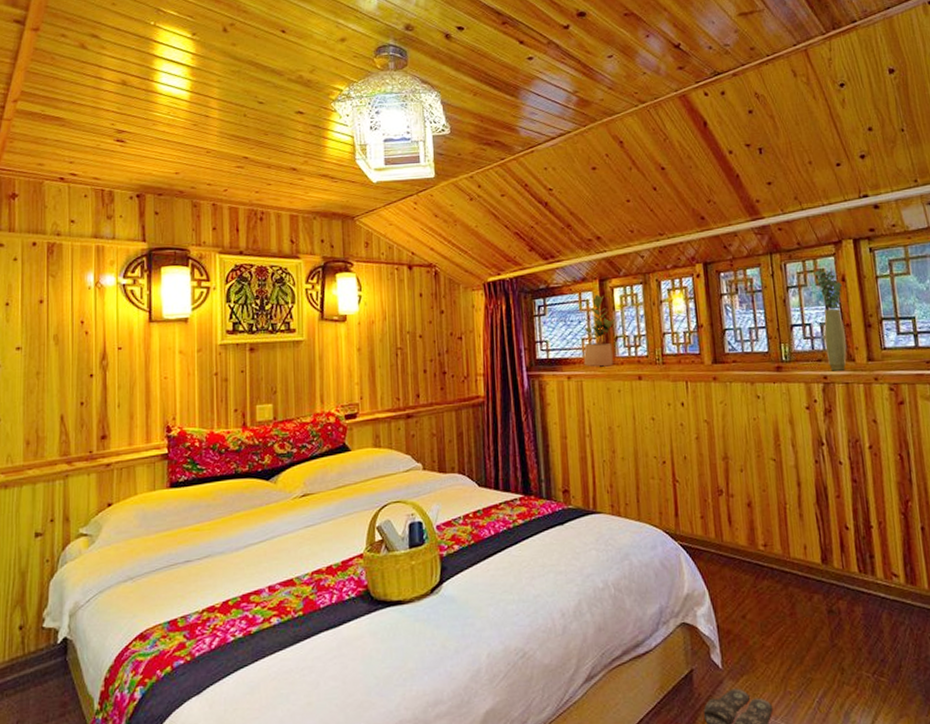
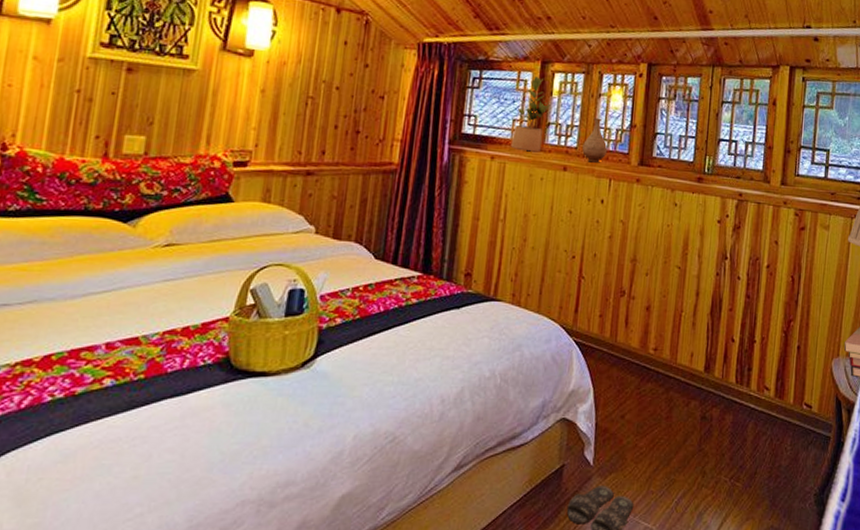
vase: none [653,324,679,368] -> present [582,117,608,163]
vase: present [814,266,847,372] -> none [745,86,772,192]

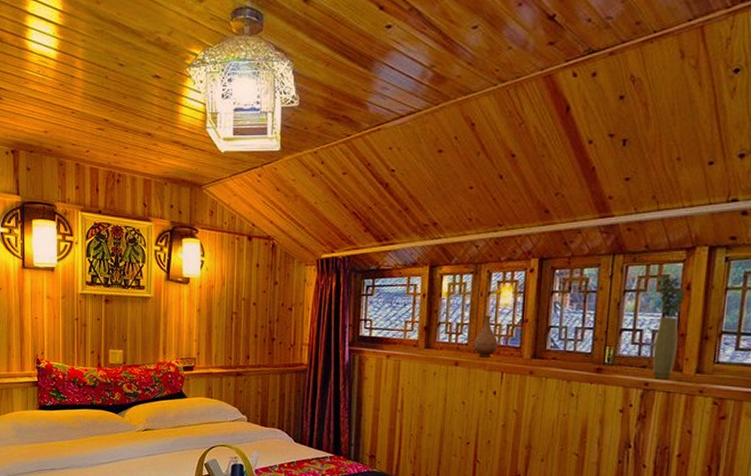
potted plant: present [510,76,550,152] -> none [404,279,440,350]
vase: none [745,86,772,192] -> present [652,271,686,381]

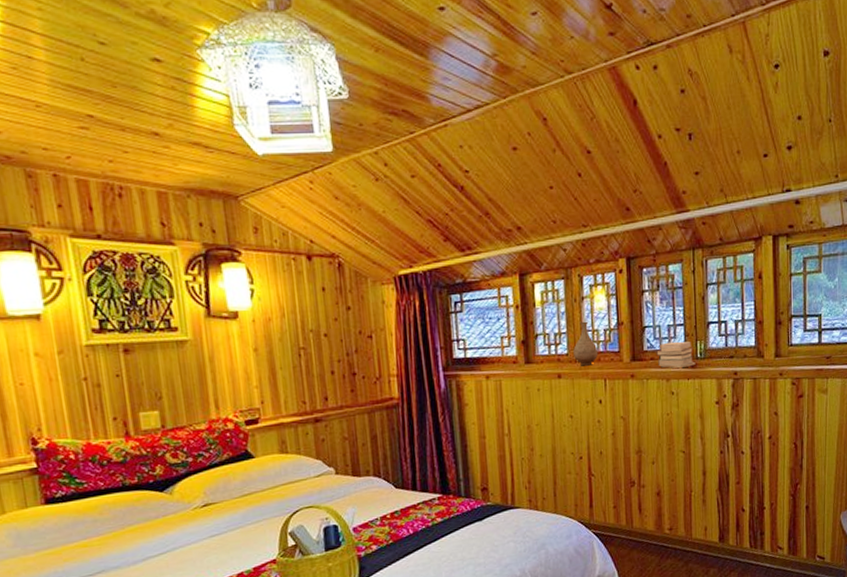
books: none [559,344,602,372] -> present [656,341,696,369]
vase: present [652,271,686,381] -> none [733,263,759,368]

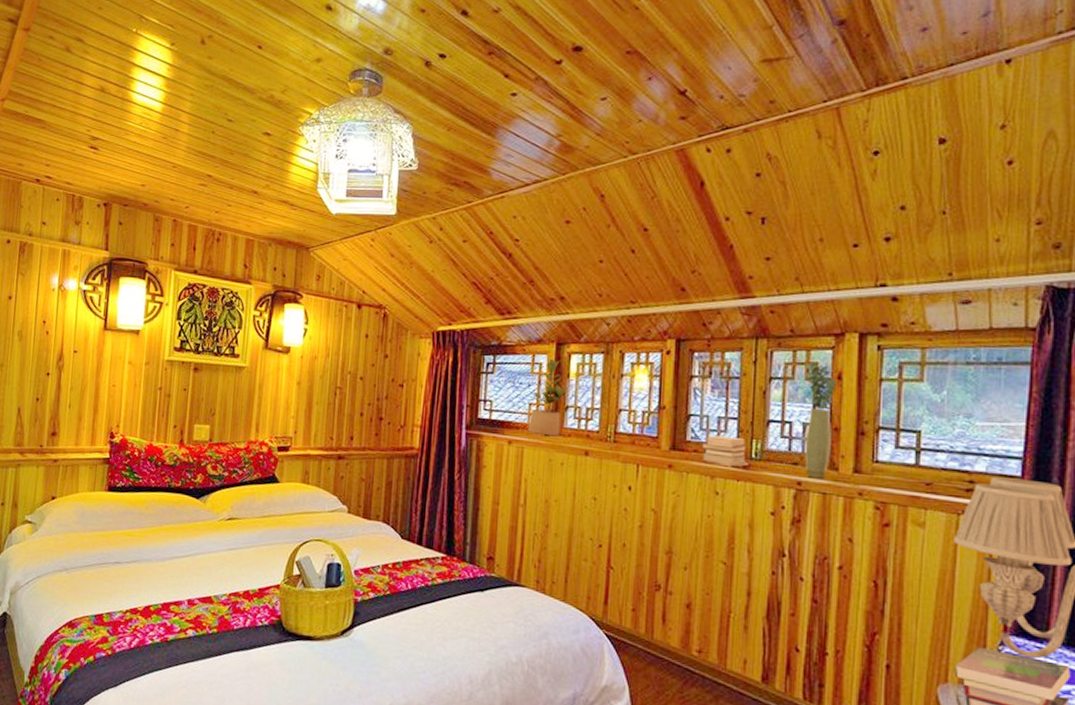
potted plant: none [502,289,535,367] -> present [527,358,568,437]
vase: present [573,321,599,366] -> none [605,399,634,447]
vase: none [733,263,759,368] -> present [804,358,838,480]

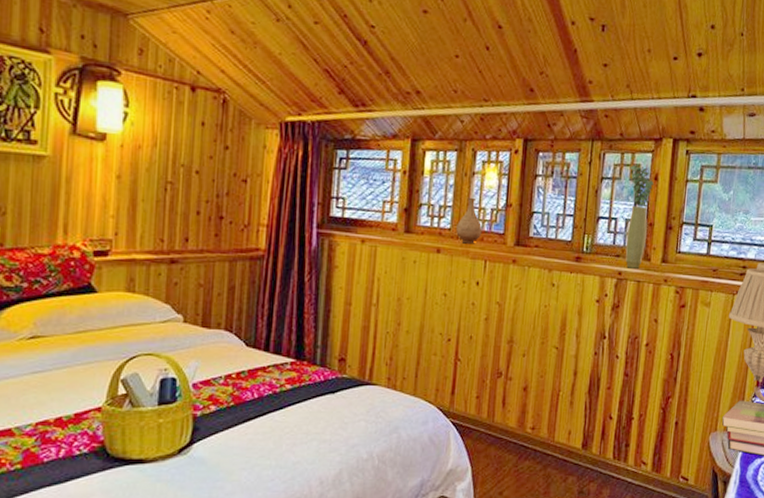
potted plant: present [527,358,568,437] -> none [381,154,422,235]
vase: none [605,399,634,447] -> present [456,197,483,244]
books: present [701,435,749,468] -> none [542,231,581,261]

